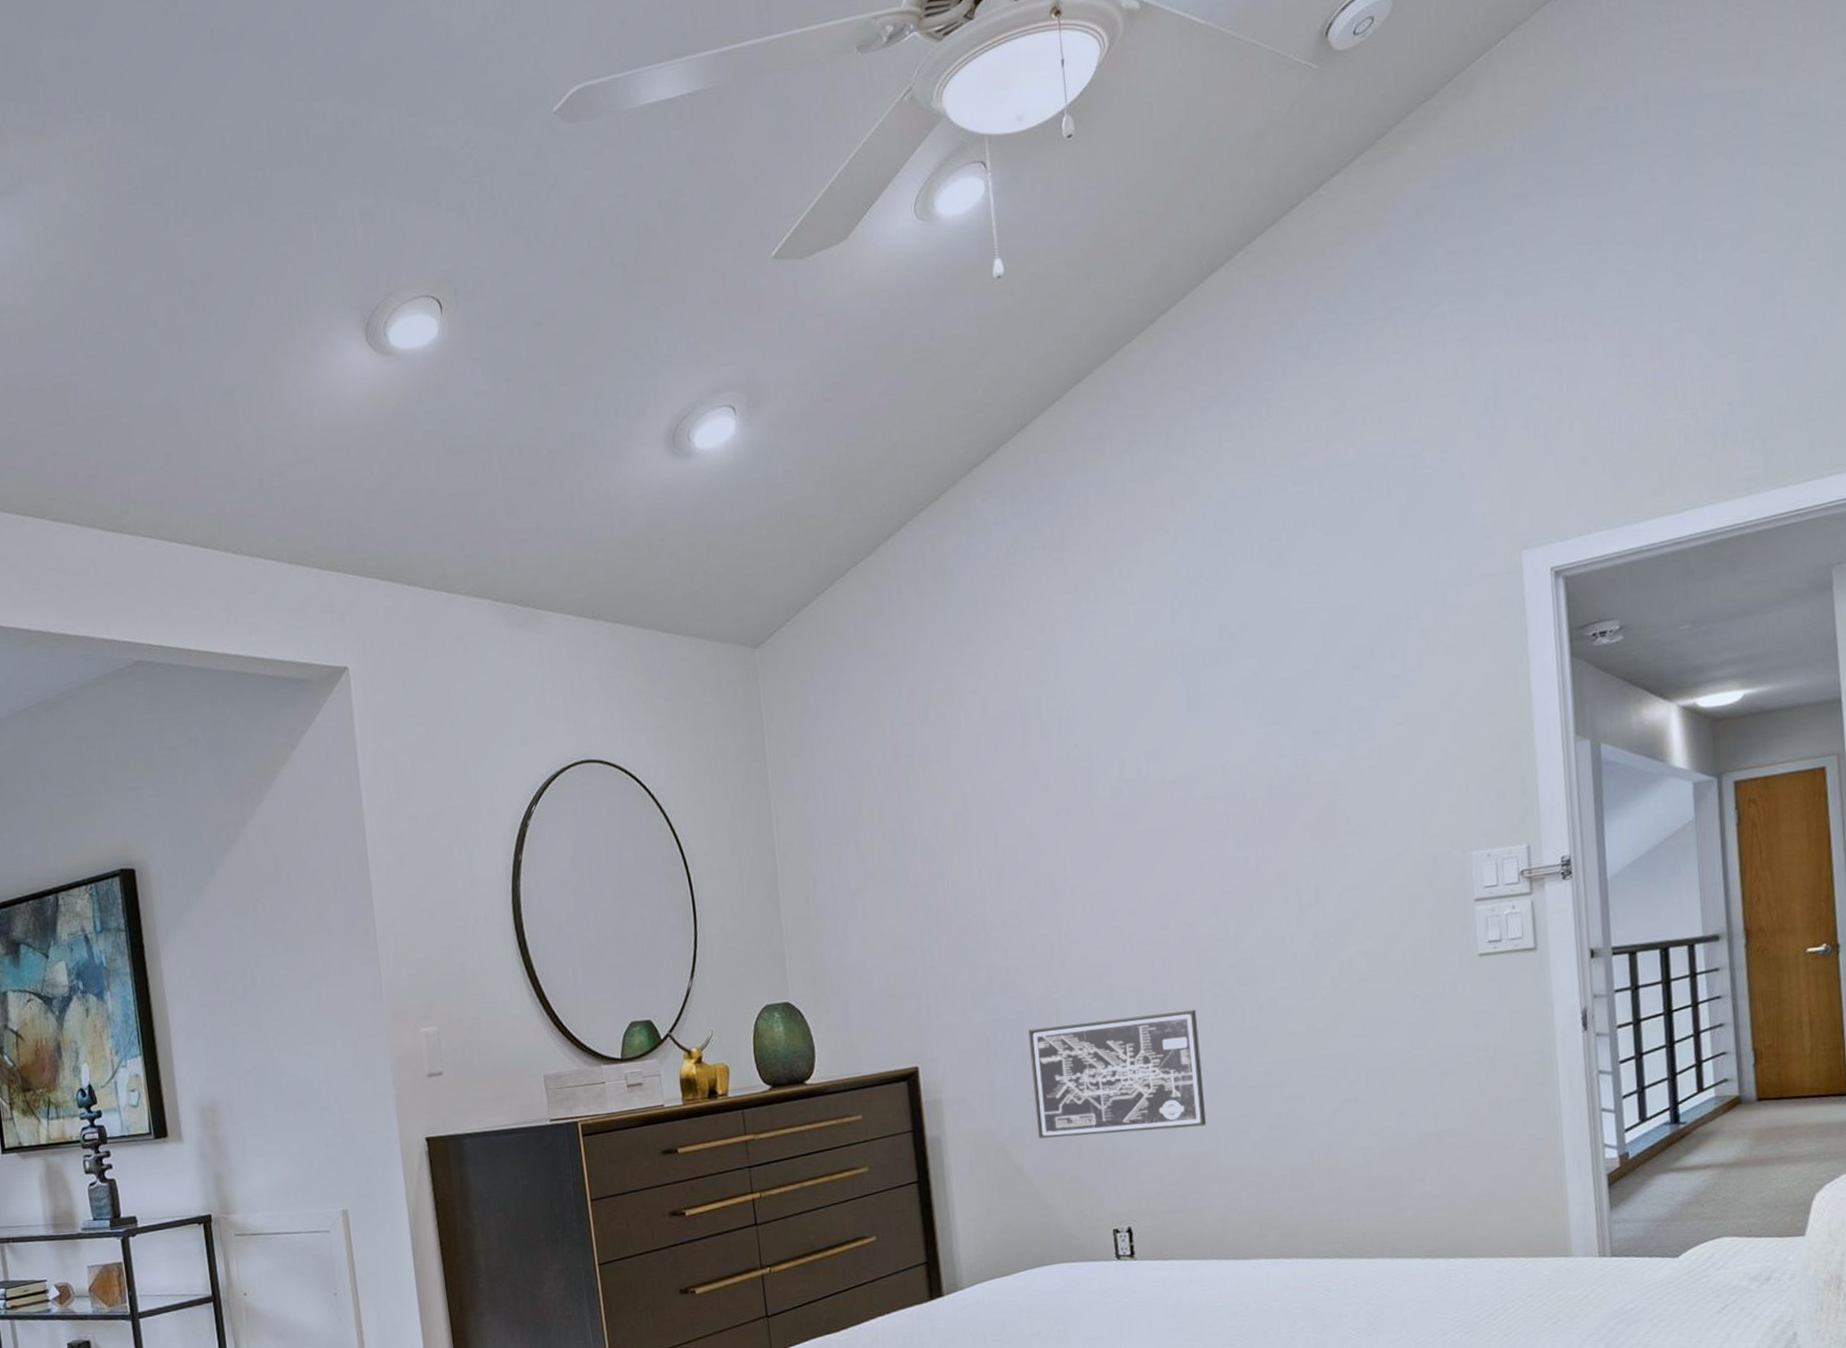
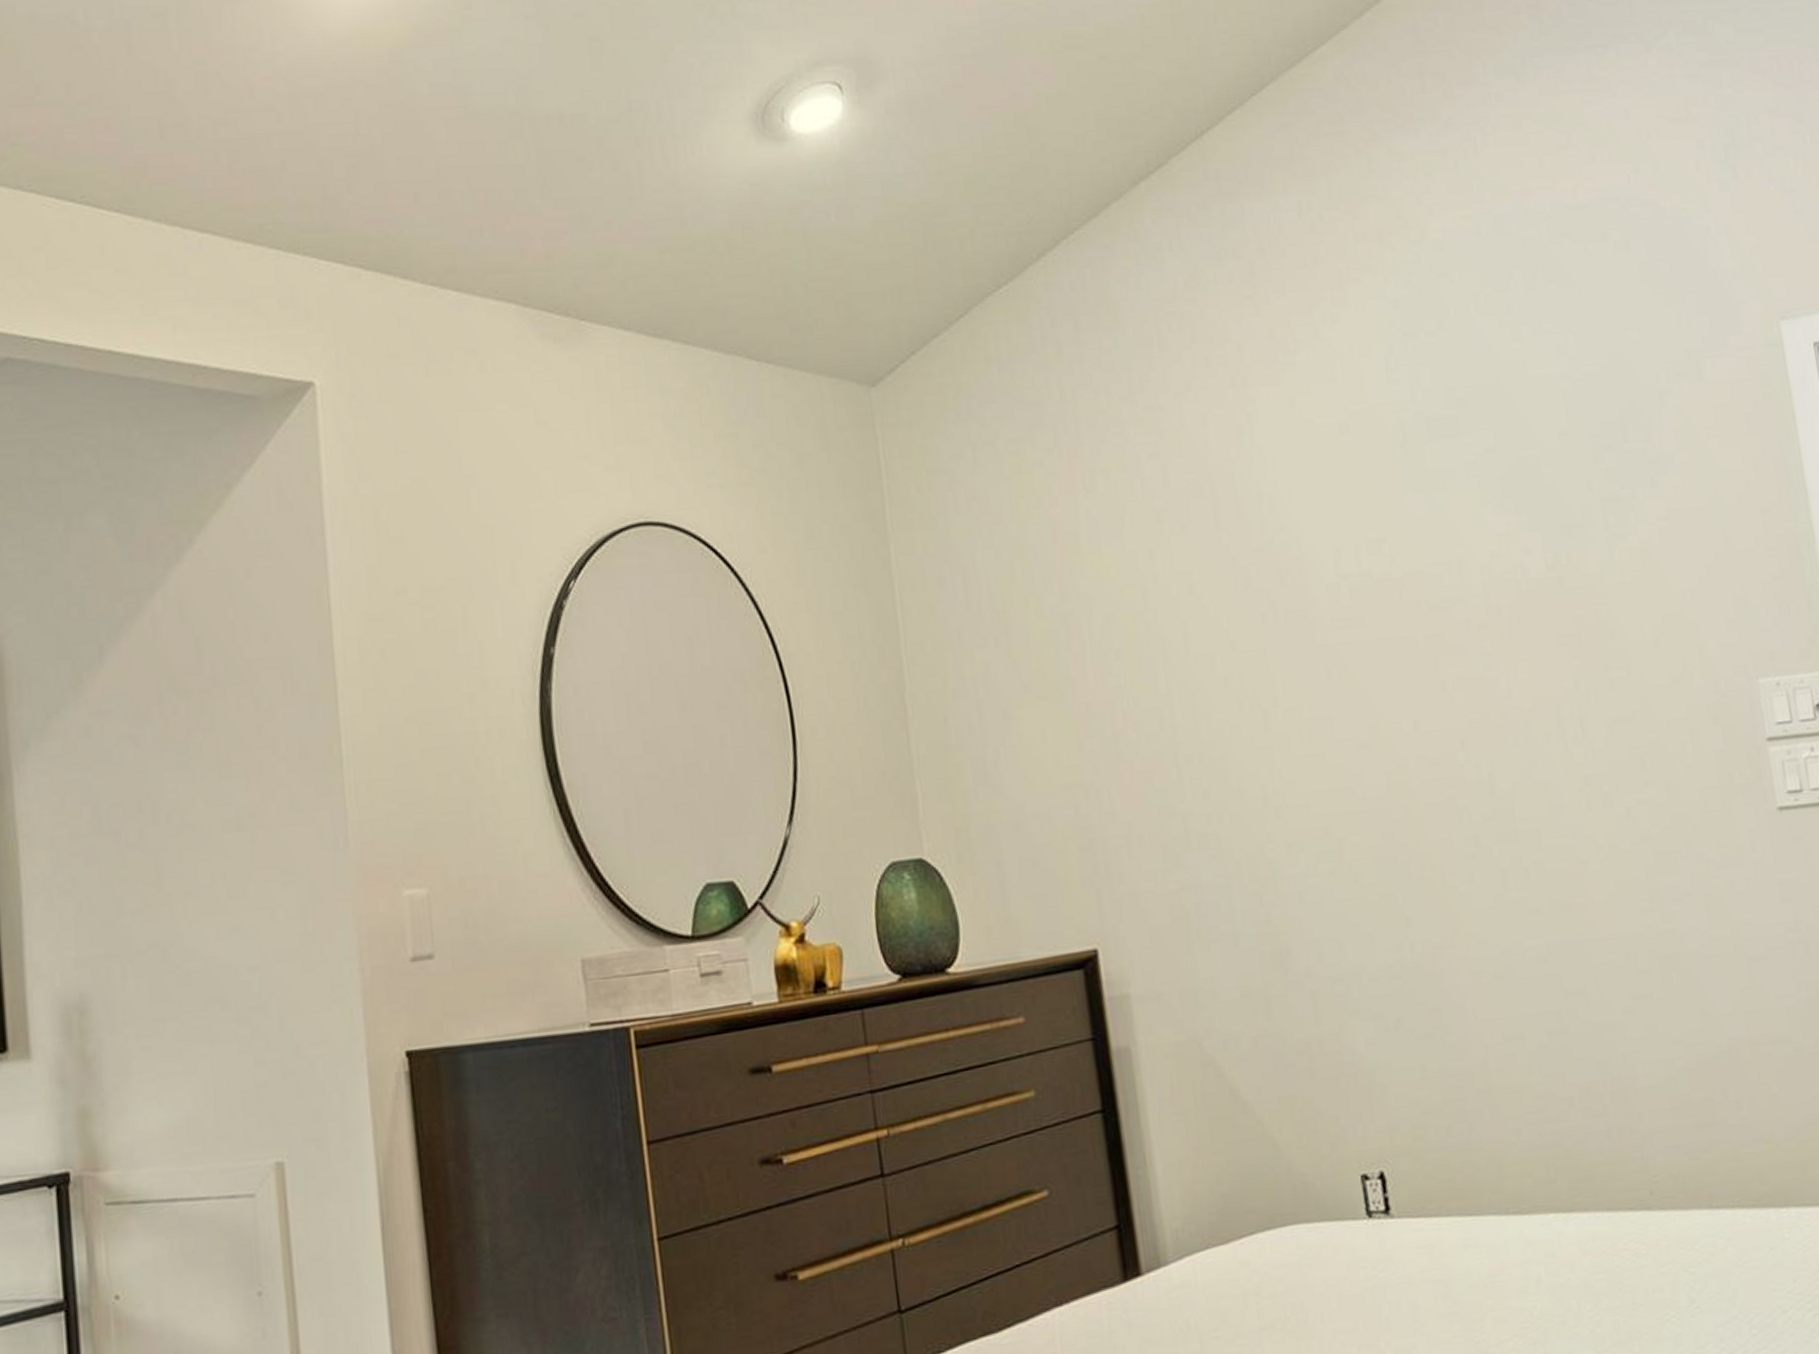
wall art: present [1028,1010,1206,1139] -> none [1238,875,1470,1049]

